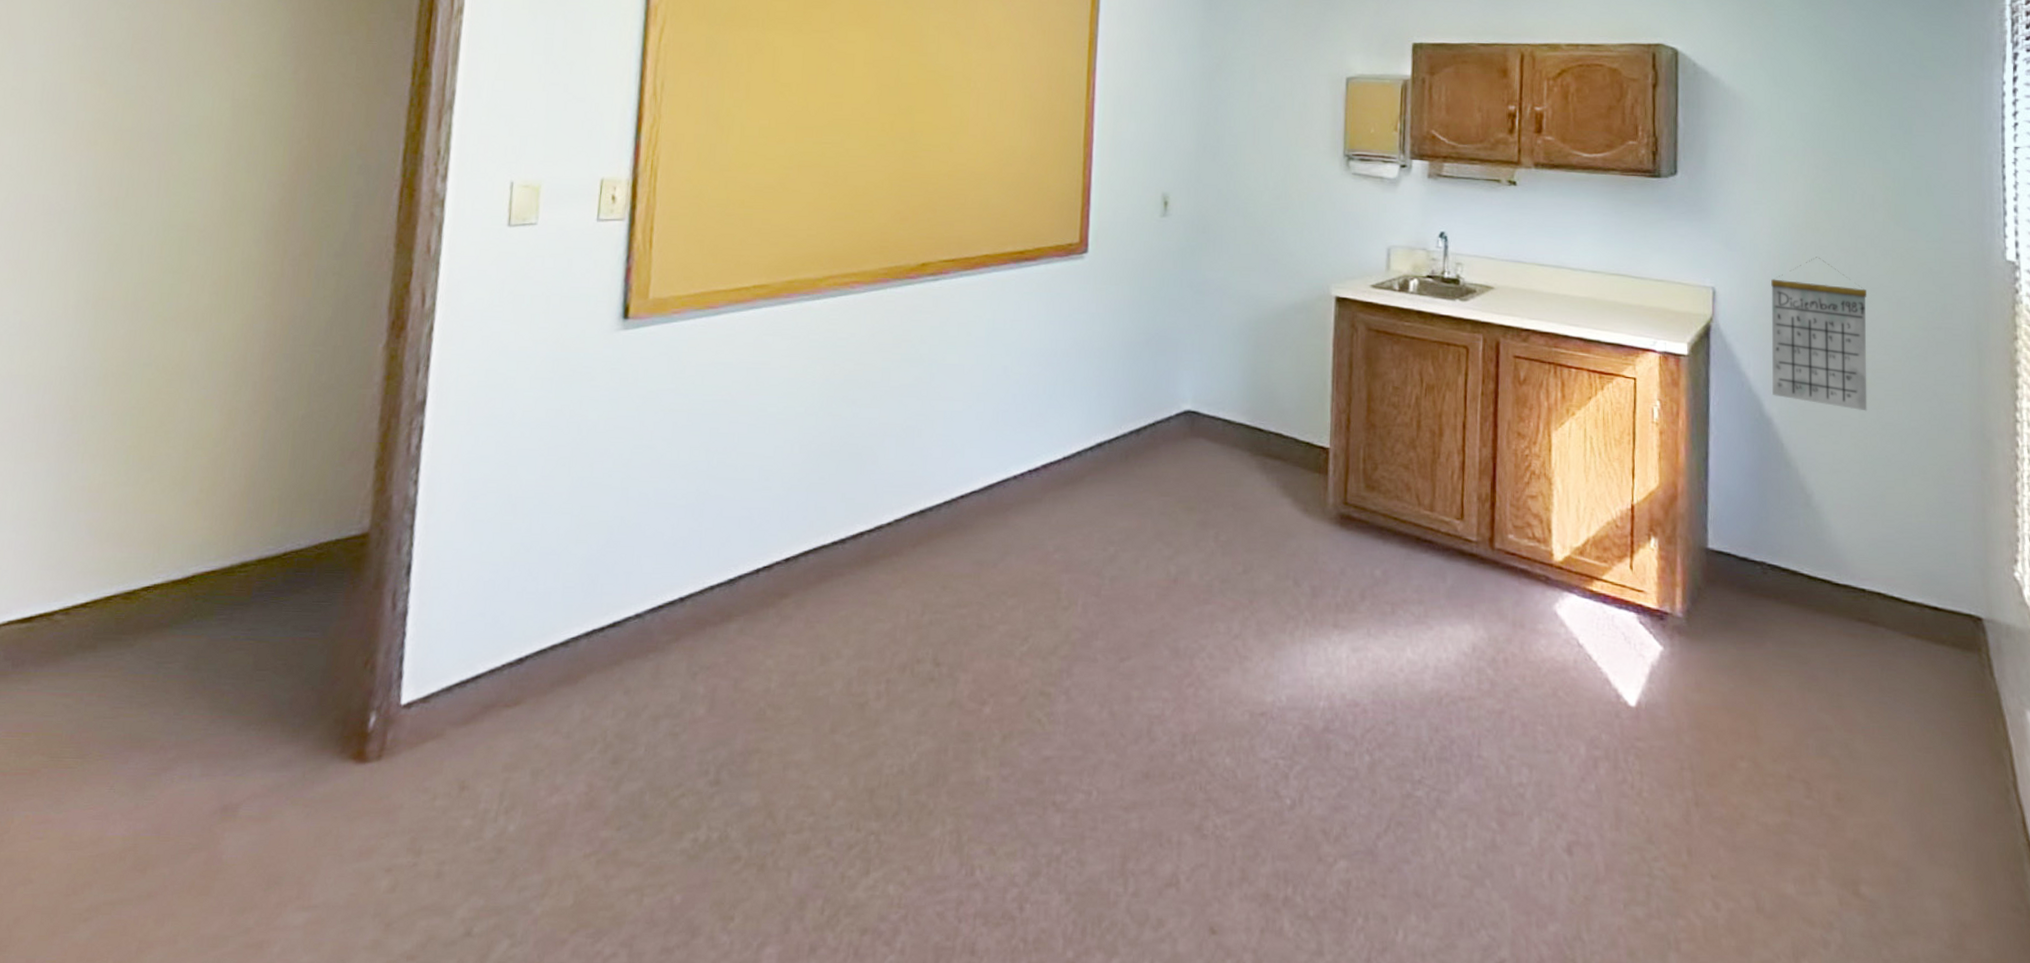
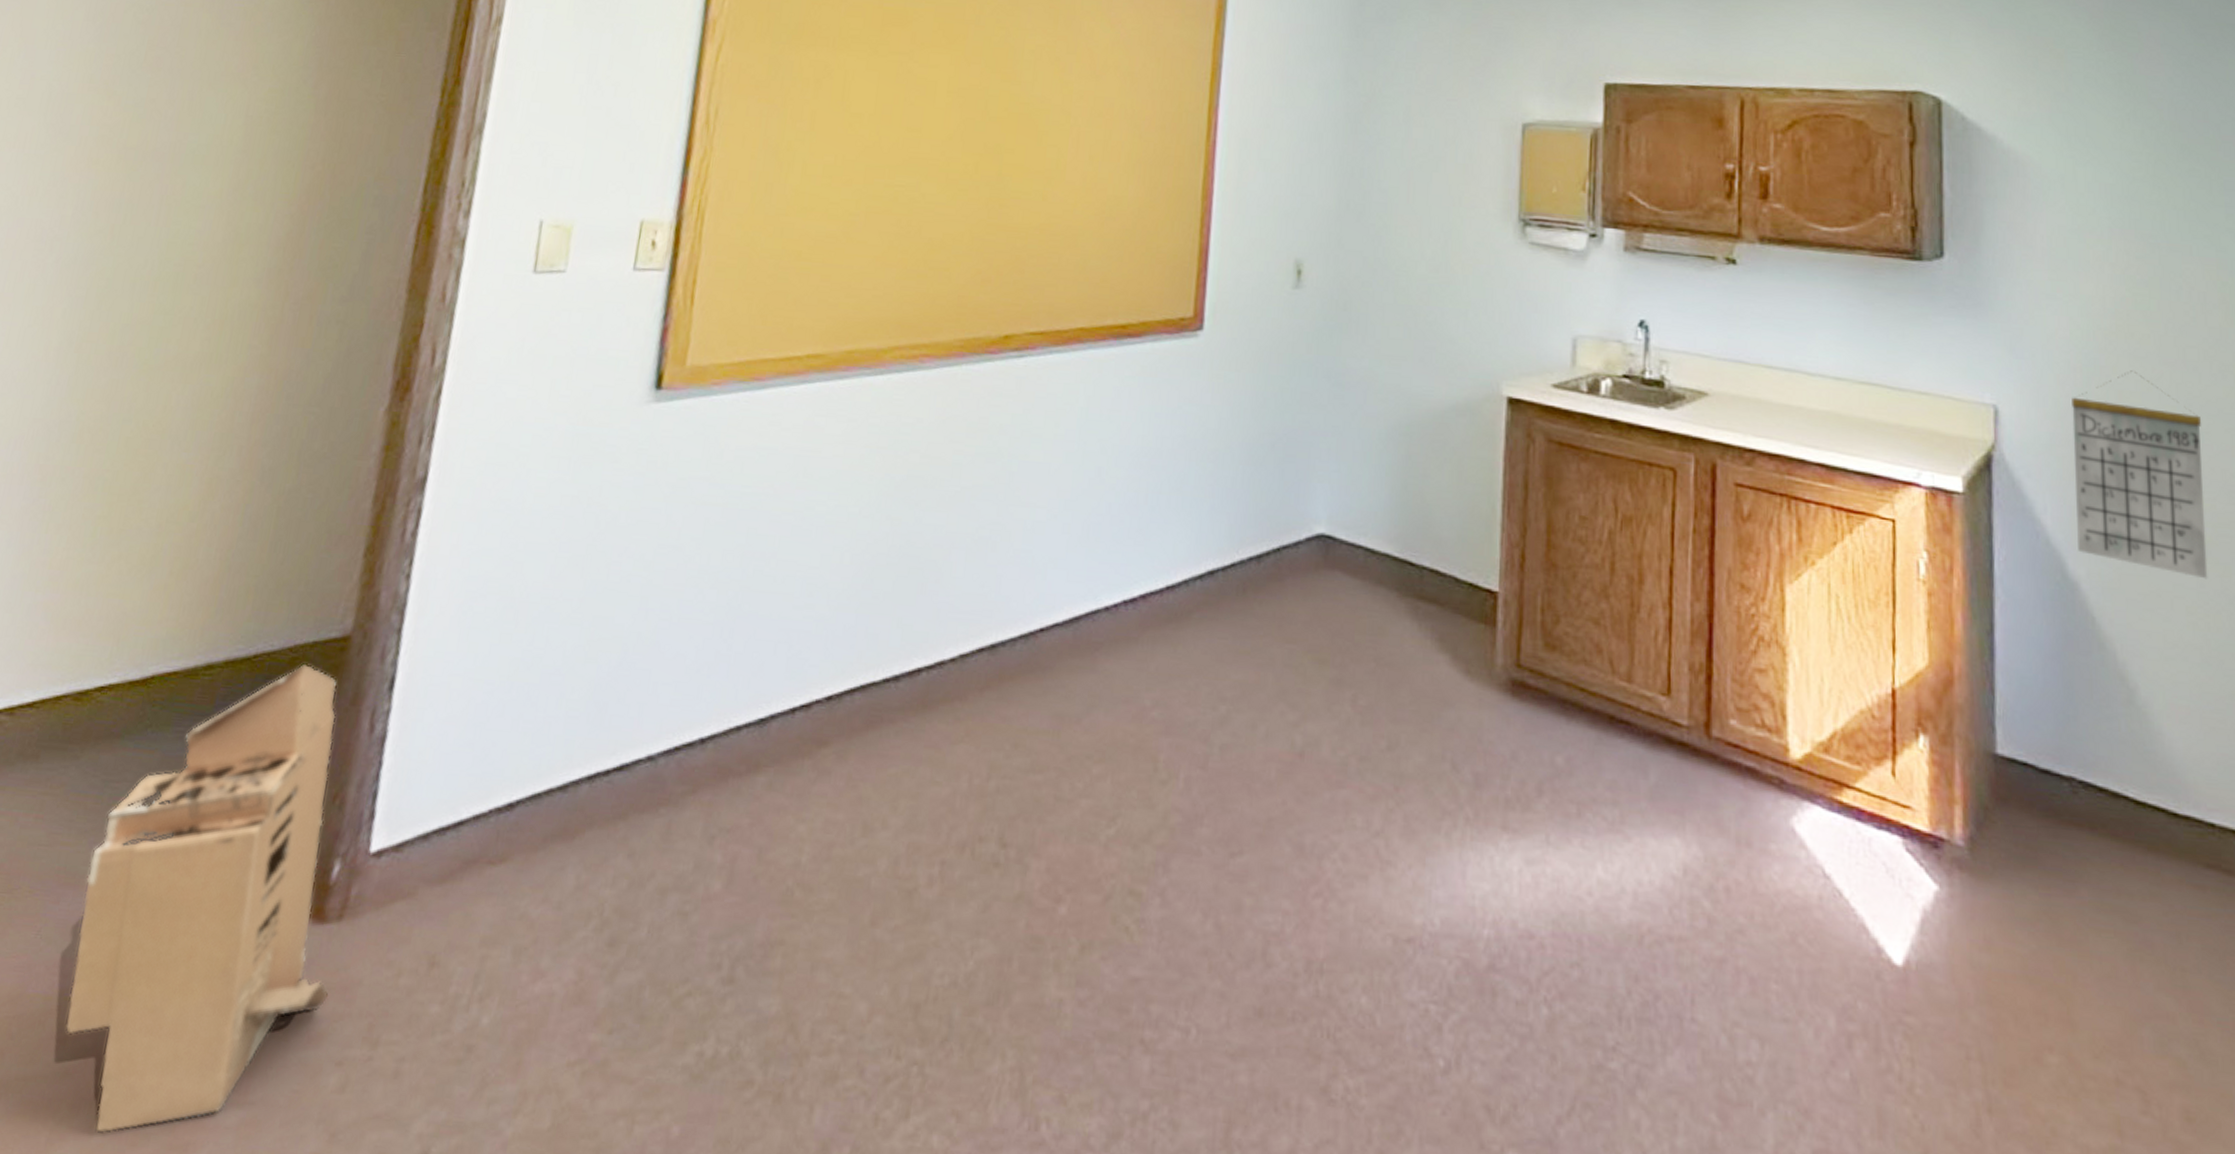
carton: none [144,559,376,940] -> present [65,665,337,1134]

